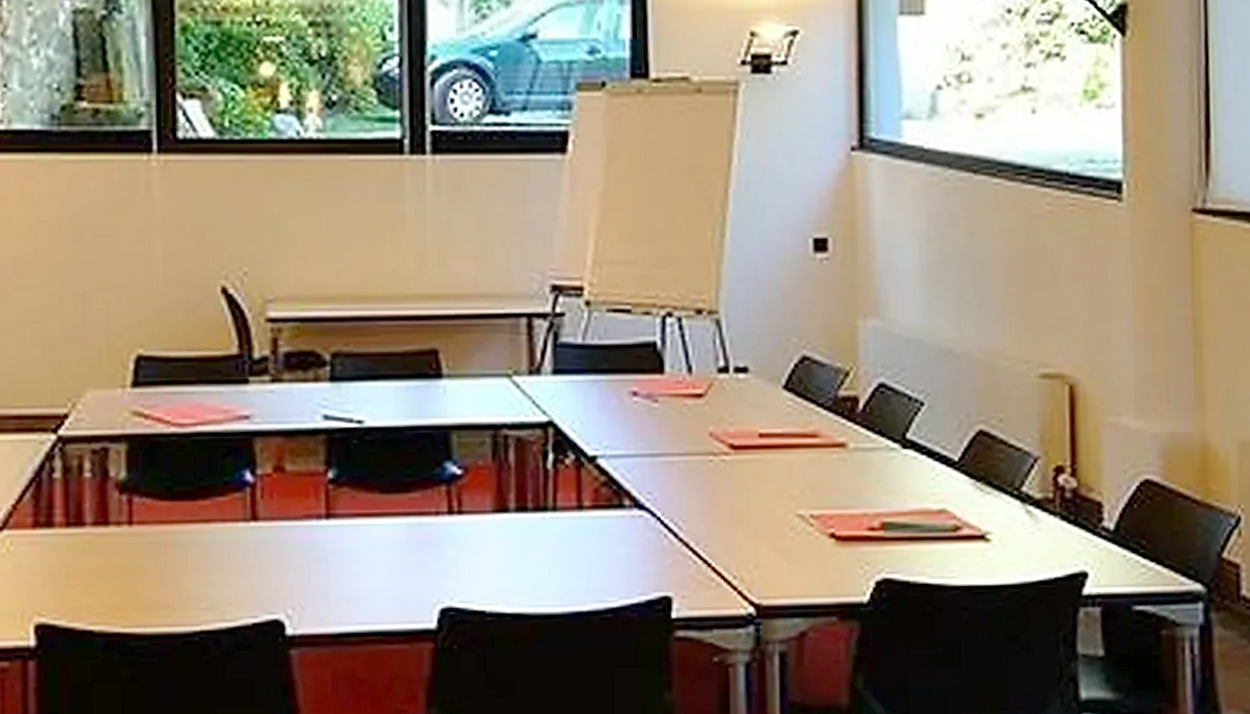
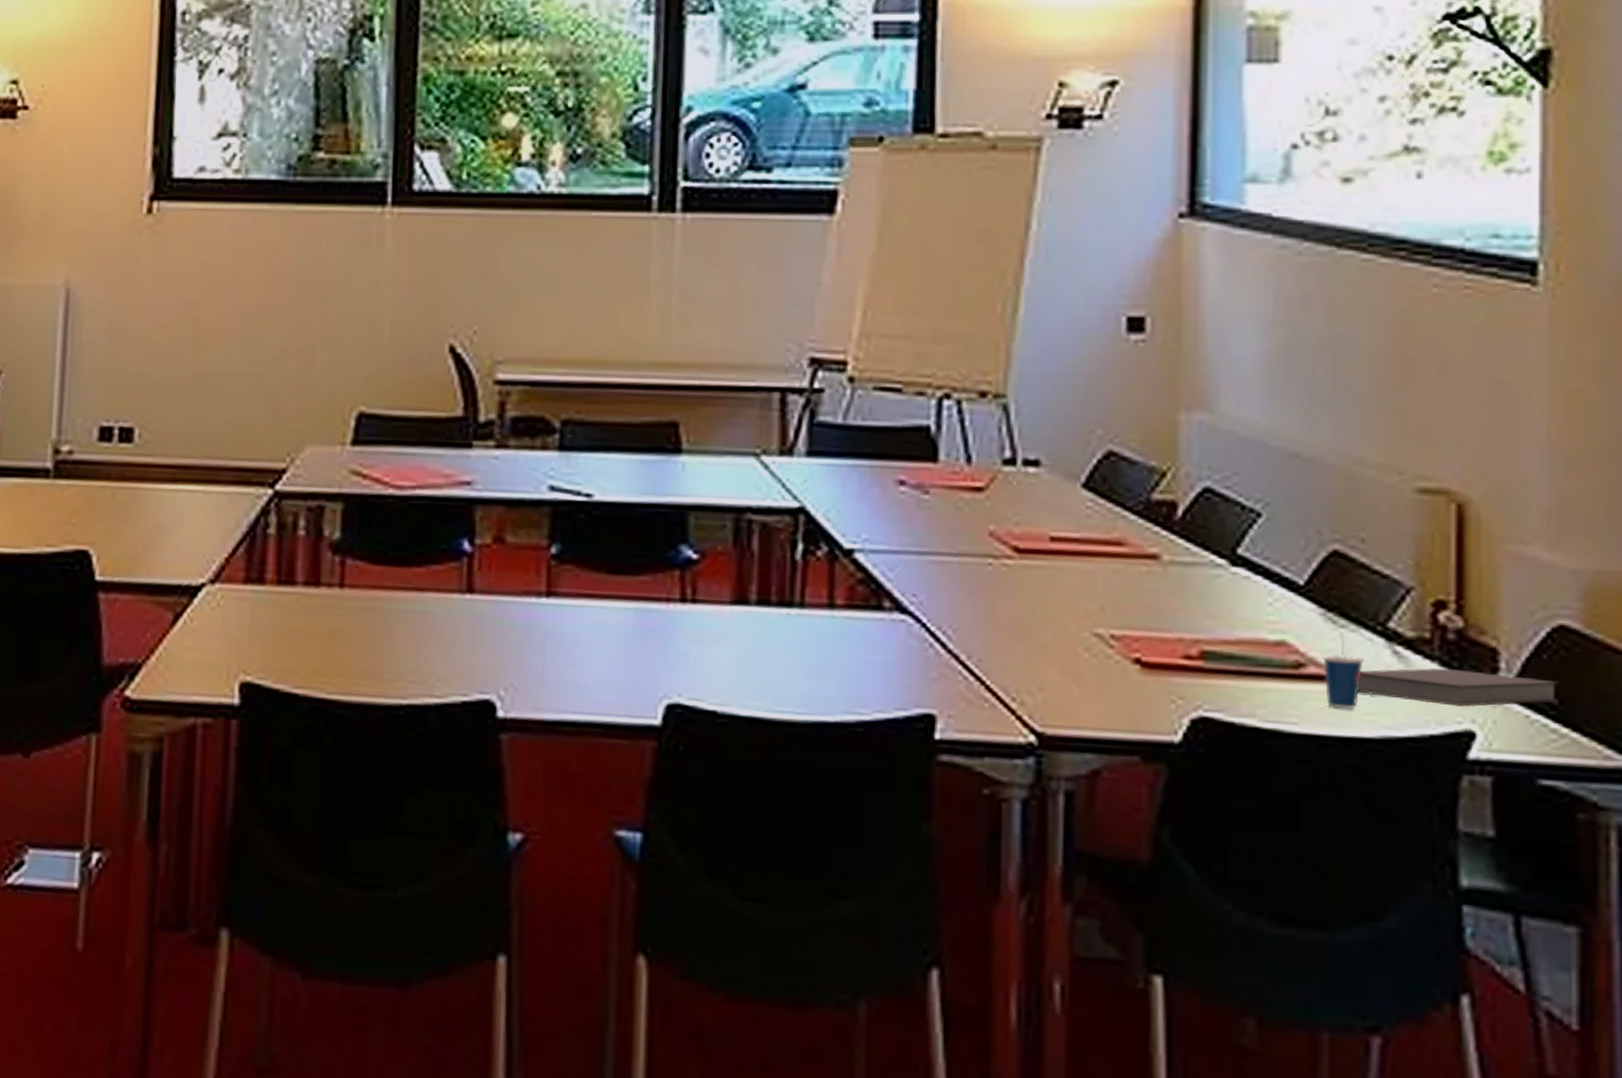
cup: none [973,497,1006,561] -> present [1321,631,1365,708]
notebook: none [1001,521,1146,552] -> present [1357,668,1559,707]

